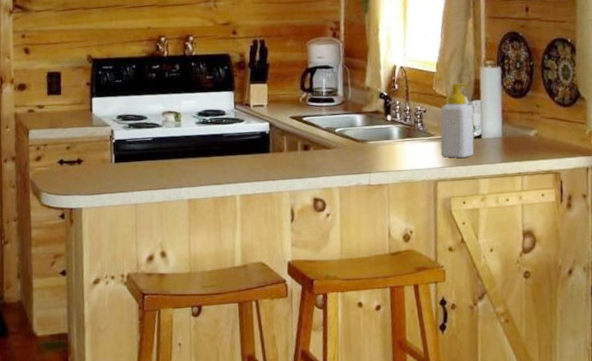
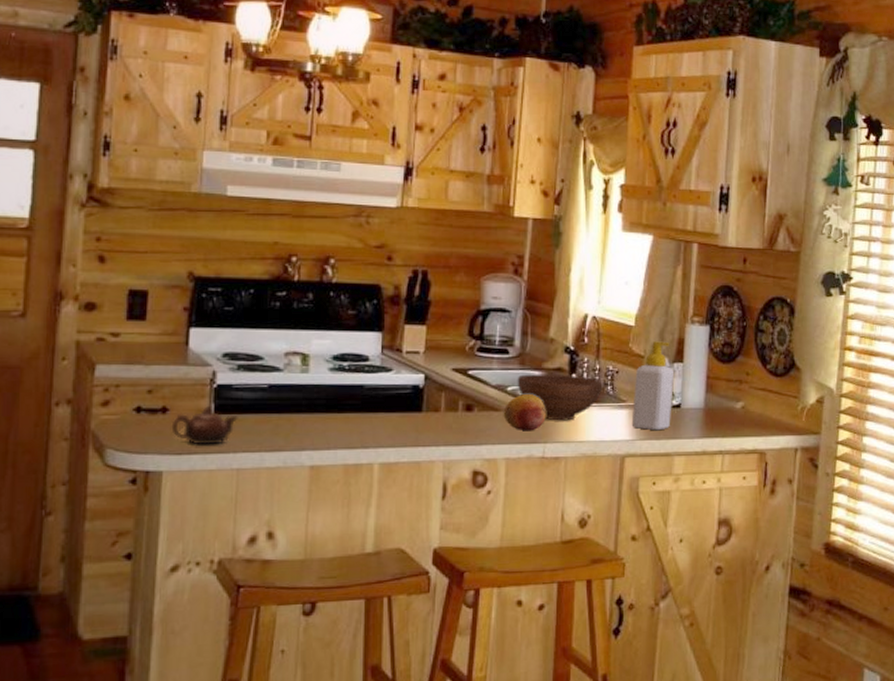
teapot: none [85,157,132,187] -> present [171,406,238,445]
fruit: none [334,133,369,164] -> present [503,393,546,432]
bowl: none [342,116,414,155] -> present [517,374,603,421]

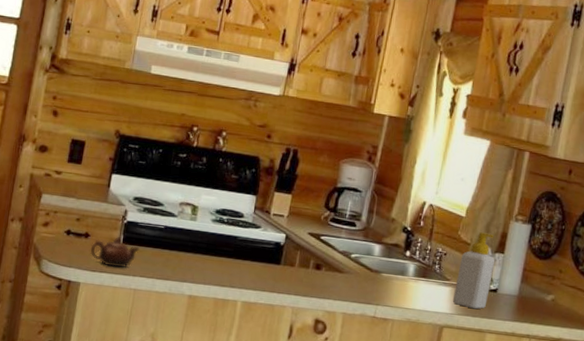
fruit: present [503,393,546,432] -> none [345,261,381,294]
bowl: present [517,374,603,421] -> none [359,245,432,290]

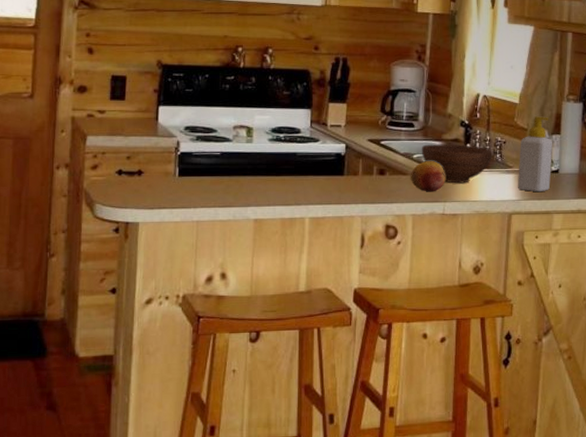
teapot: present [90,237,140,268] -> none [145,170,197,202]
fruit: none [345,261,381,294] -> present [410,160,445,192]
bowl: none [359,245,432,290] -> present [421,144,493,184]

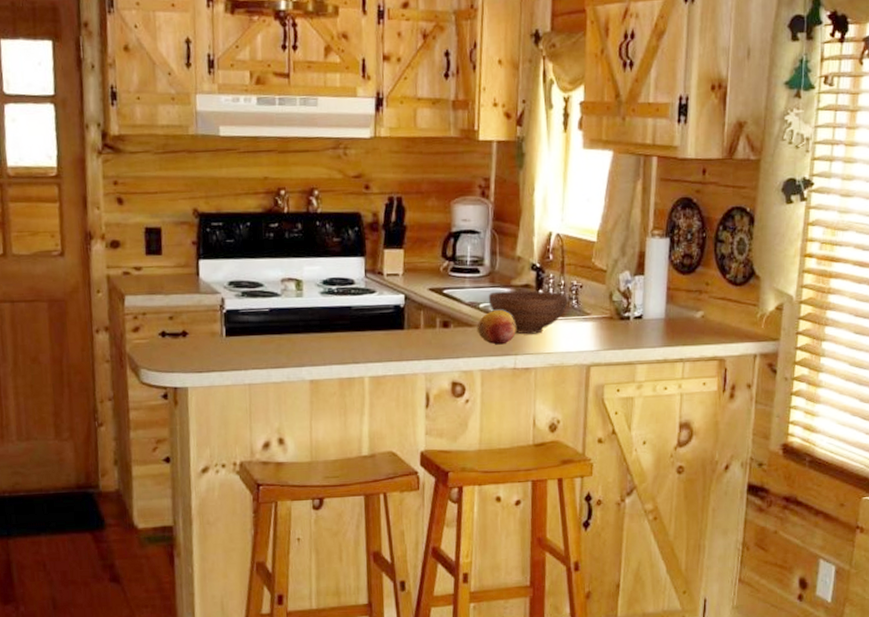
soap bottle: present [517,116,553,193] -> none [596,255,636,341]

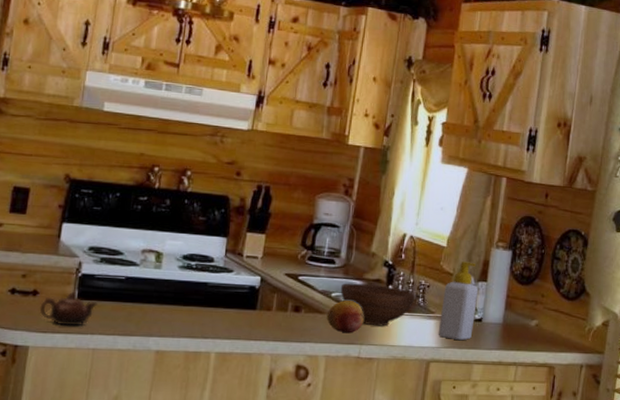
teapot: none [191,329,246,364] -> present [39,292,98,326]
soap bottle: none [596,255,636,341] -> present [438,261,479,341]

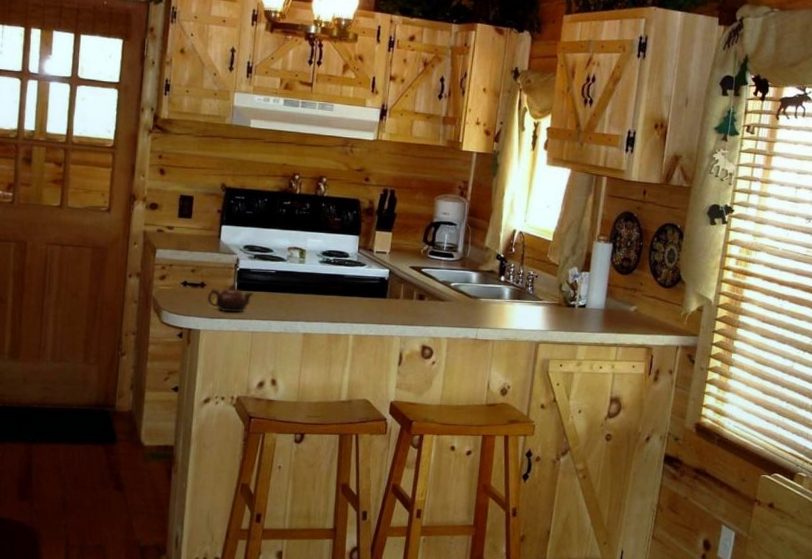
fruit: present [326,299,364,334] -> none [447,289,480,318]
bowl: present [340,283,415,327] -> none [458,274,525,312]
soap bottle: present [438,261,479,341] -> none [545,254,582,325]

